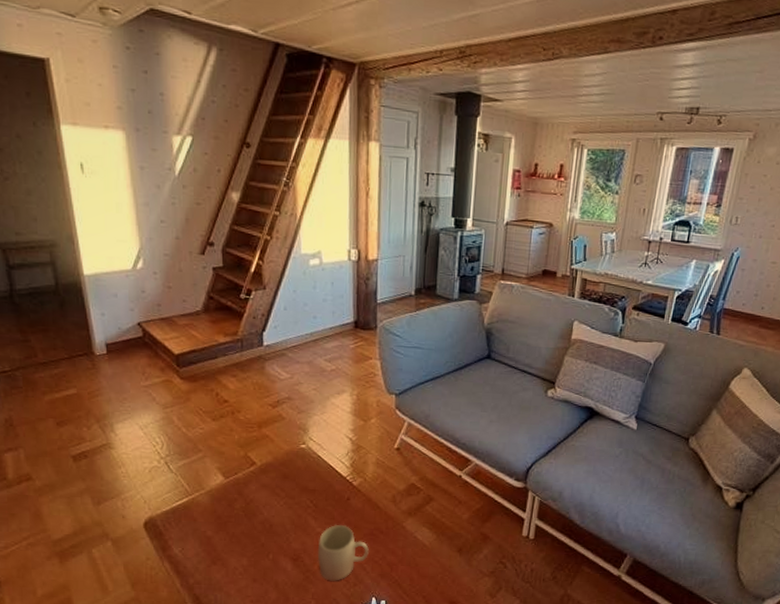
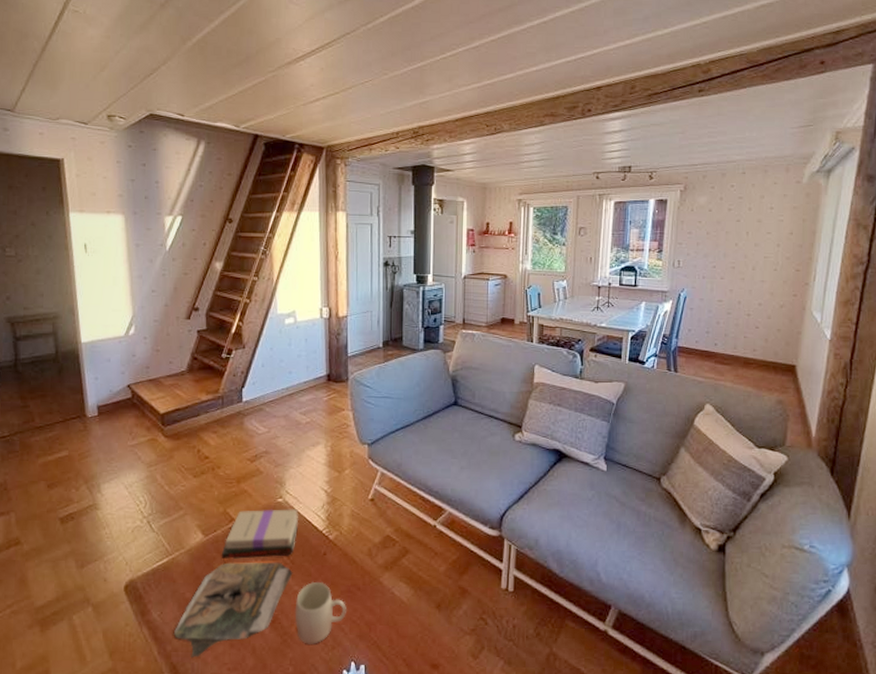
magazine: none [196,504,316,590] -> present [174,562,293,657]
books: none [242,454,322,501] -> present [221,508,298,559]

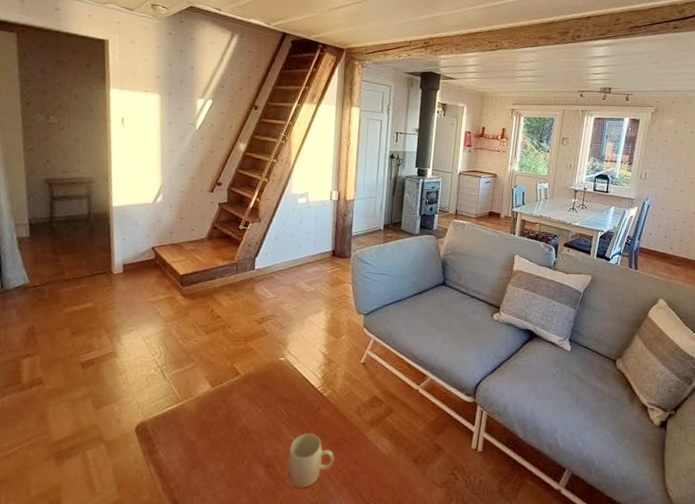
magazine: present [174,562,293,657] -> none [178,411,289,495]
books: present [221,508,298,559] -> none [225,366,298,409]

